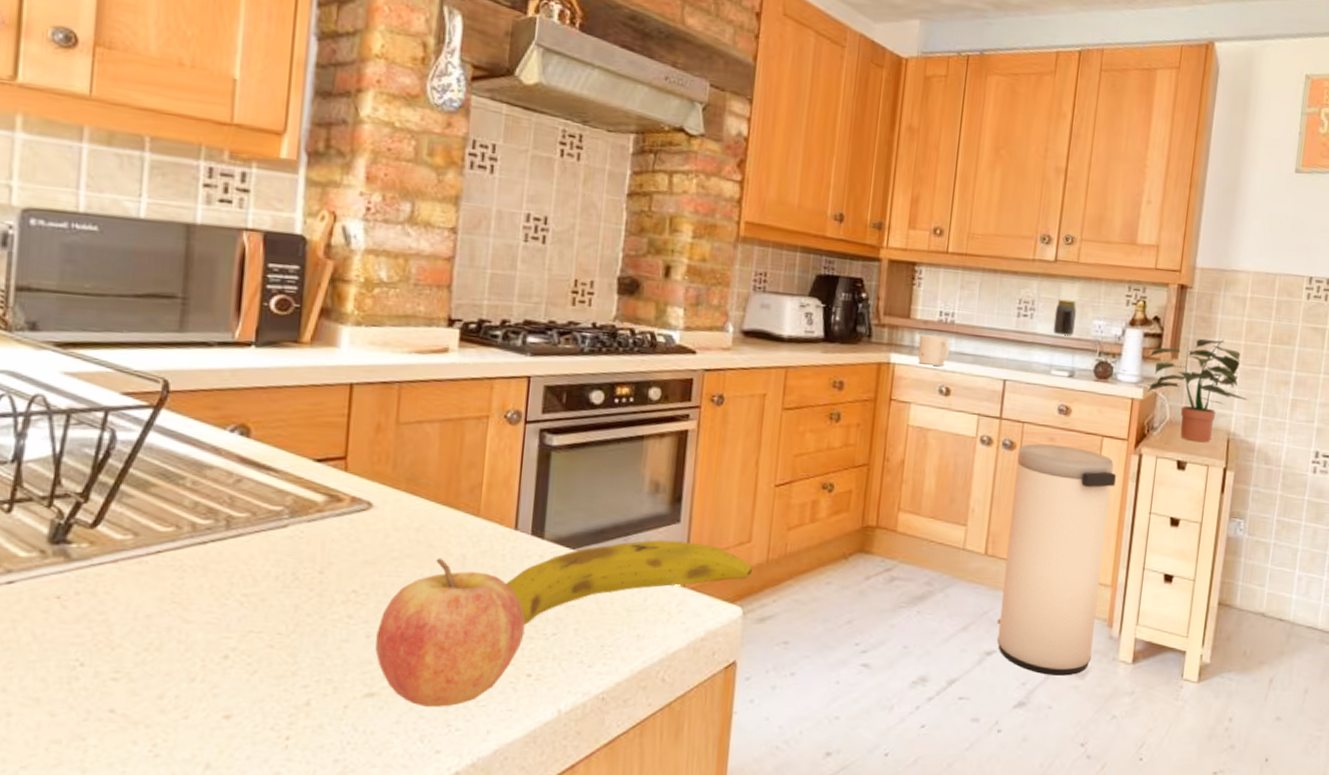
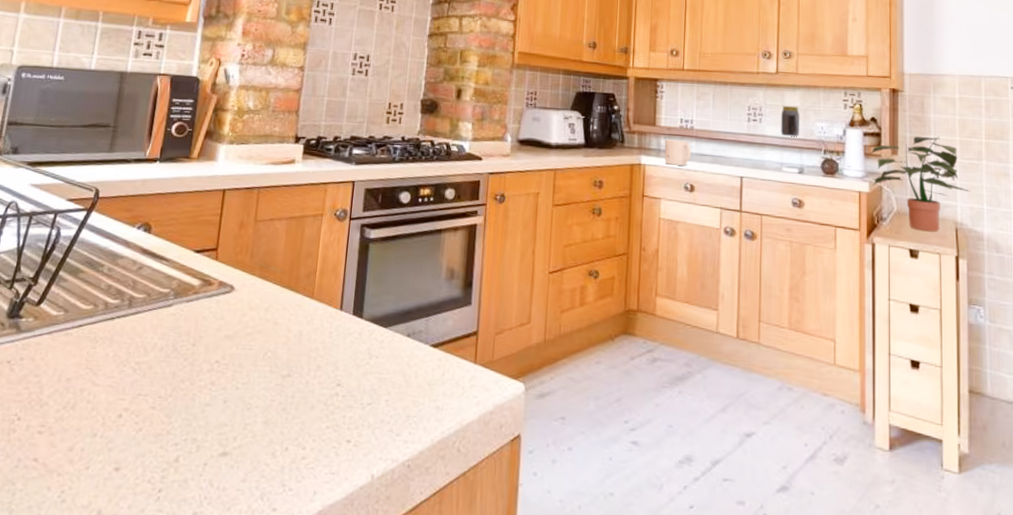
fruit: present [375,558,526,707] -> none [230,334,347,468]
fruit: present [506,540,753,625] -> none [333,320,533,395]
pedal bin: present [997,443,1116,676] -> none [753,234,852,461]

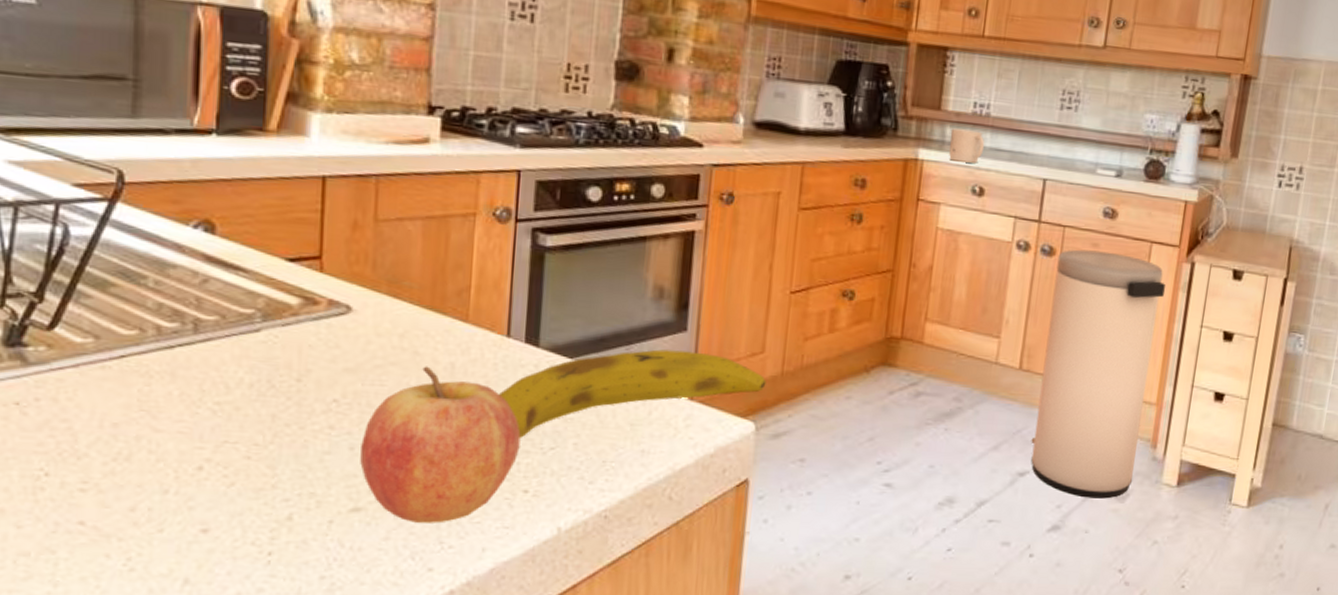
fruit: none [230,334,347,468] -> present [360,366,521,523]
fruit: none [333,320,533,395] -> present [499,349,767,438]
pedal bin: none [753,234,852,461] -> present [1031,249,1165,499]
jar: present [780,105,799,137] -> none [1099,90,1126,132]
potted plant: present [870,136,971,232] -> none [1203,135,1316,251]

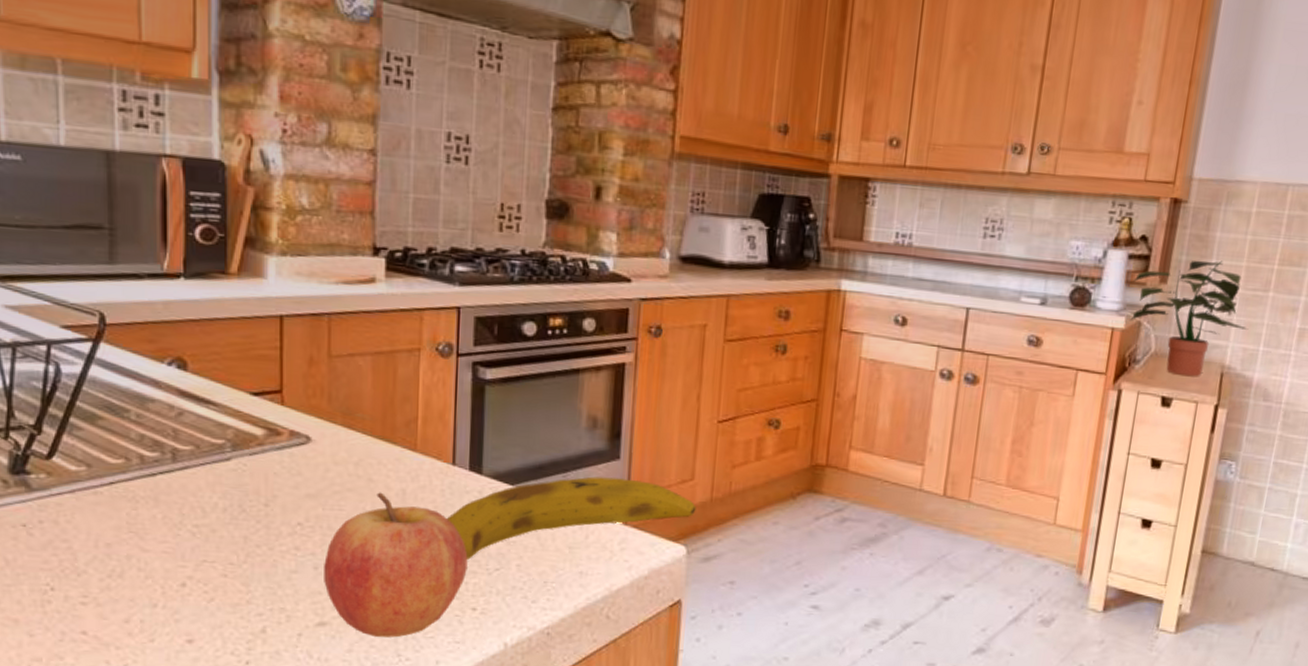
mug: present [949,128,985,164] -> none [871,259,907,294]
pedal bin: present [1031,249,1165,499] -> none [955,377,1091,623]
potted plant: none [1203,135,1316,251] -> present [1130,260,1249,377]

